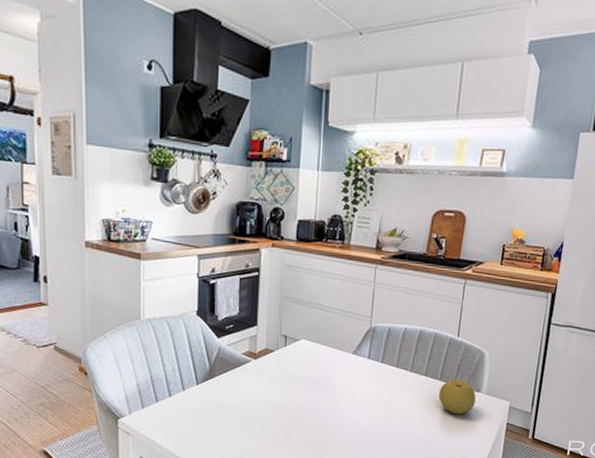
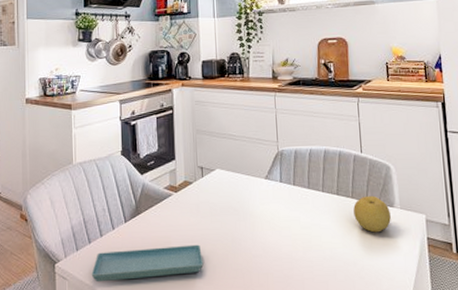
saucer: none [157,411,278,440] -> present [91,244,204,282]

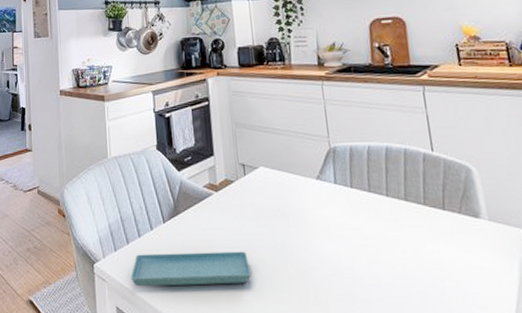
fruit: present [353,195,391,233] -> none [427,203,478,249]

